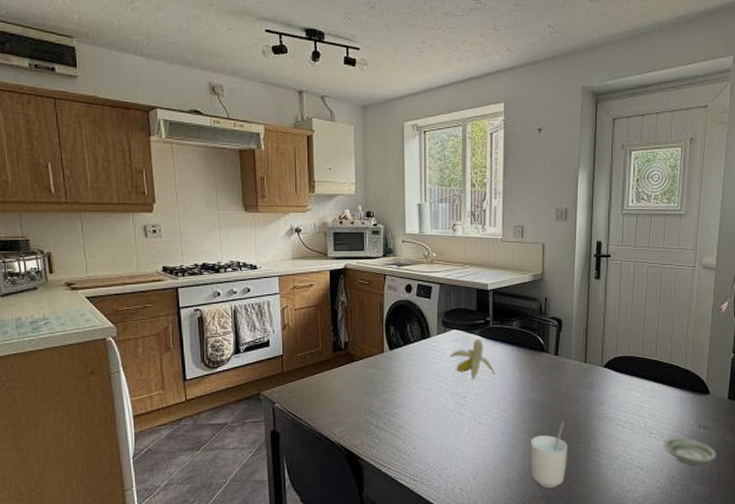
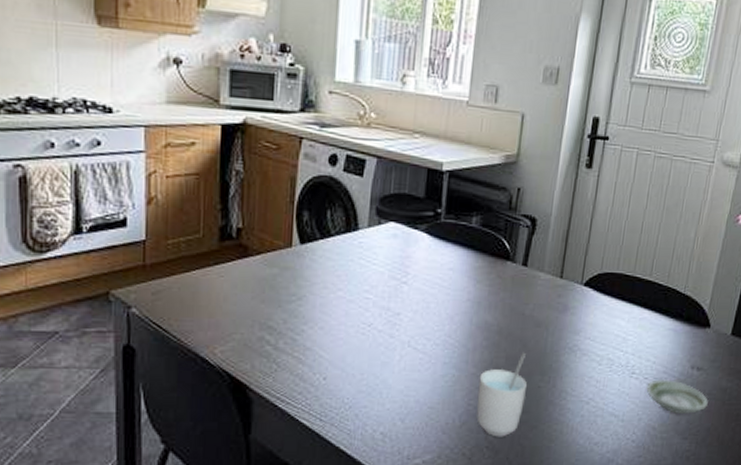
banana: present [449,339,496,381] -> none [382,236,443,293]

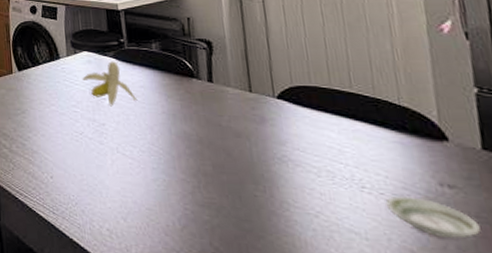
banana: none [382,236,443,293] -> present [82,61,138,107]
cup: present [476,352,527,437] -> none [190,161,244,245]

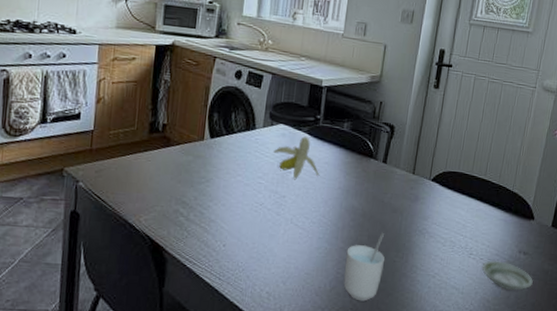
cup: none [190,161,244,245] -> present [343,232,385,301]

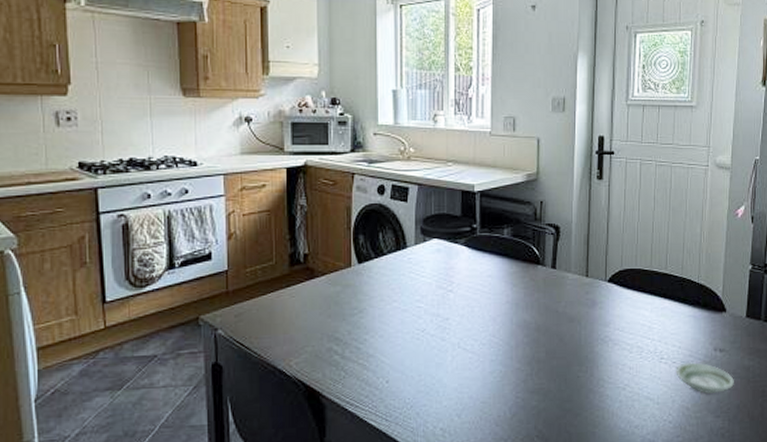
banana: present [273,136,320,180] -> none [429,249,484,299]
cup: present [343,232,385,301] -> none [524,345,567,426]

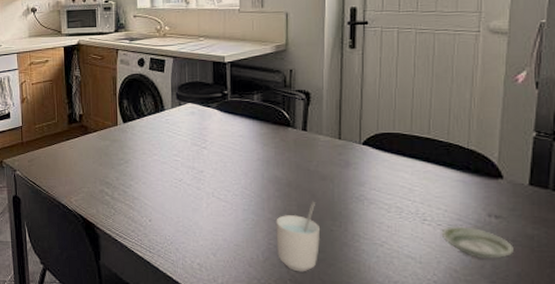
cup: none [524,345,567,426] -> present [276,201,320,272]

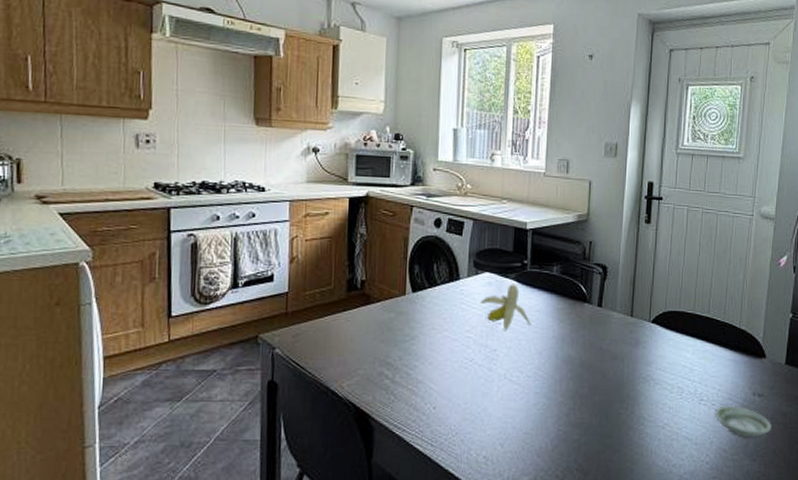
banana: none [185,112,236,155] -> present [480,284,532,332]
cup: present [276,201,320,272] -> none [566,382,608,460]

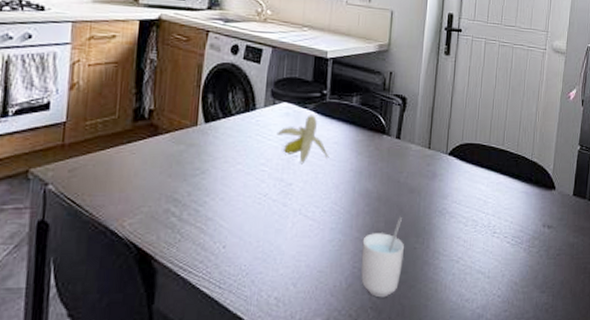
cup: none [566,382,608,460] -> present [361,216,404,298]
saucer: present [714,405,772,437] -> none [506,237,560,269]

